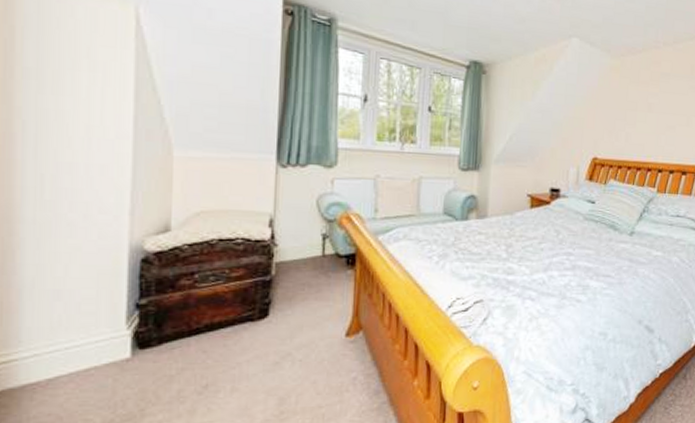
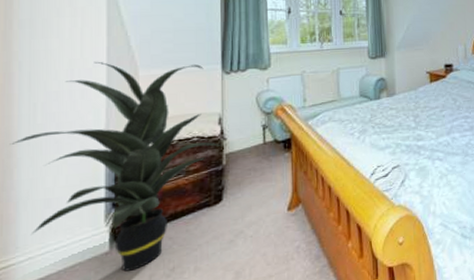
indoor plant: none [10,131,272,383] -> present [9,61,222,272]

